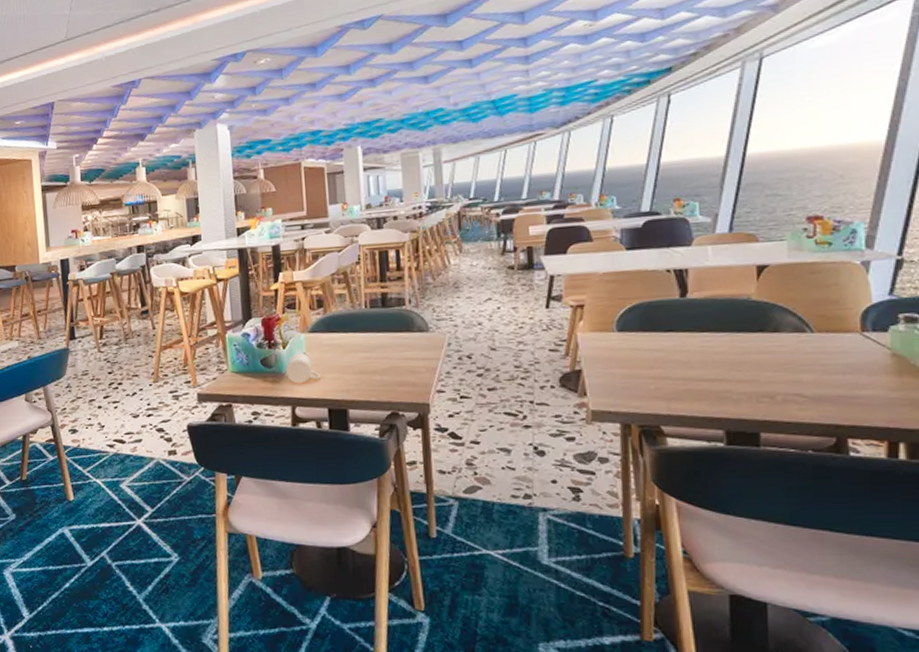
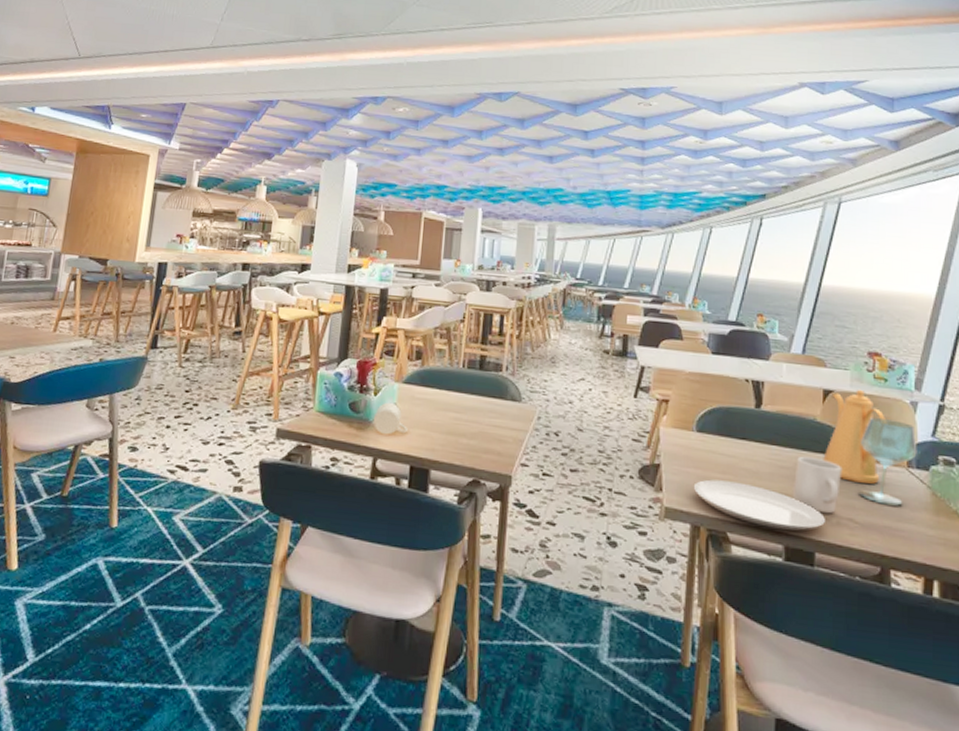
plate: none [621,375,769,416] -> present [694,479,825,531]
cup: none [729,337,785,393] -> present [792,456,842,514]
coffee pot: none [762,258,832,357] -> present [823,389,885,485]
wine glass: none [804,284,873,374] -> present [859,418,917,506]

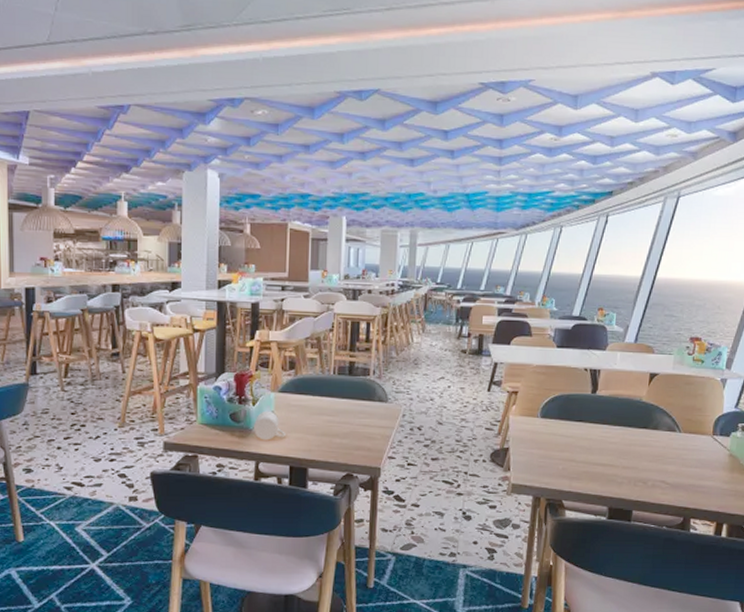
plate: present [694,479,825,531] -> none [537,458,643,495]
cup: present [792,456,842,514] -> none [617,432,660,478]
coffee pot: present [823,389,885,485] -> none [645,371,699,452]
wine glass: present [859,418,917,506] -> none [672,395,723,467]

